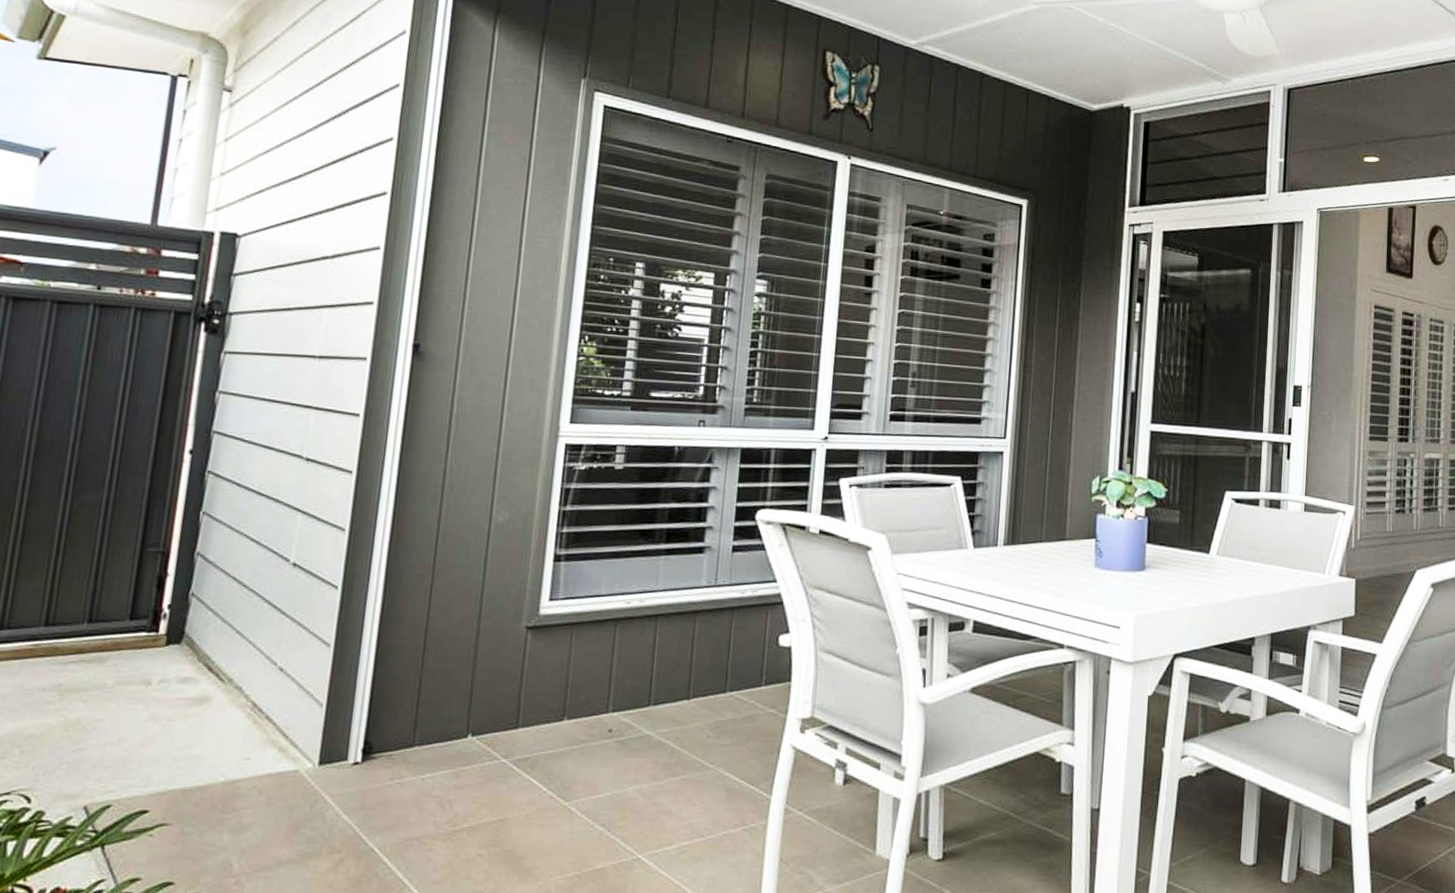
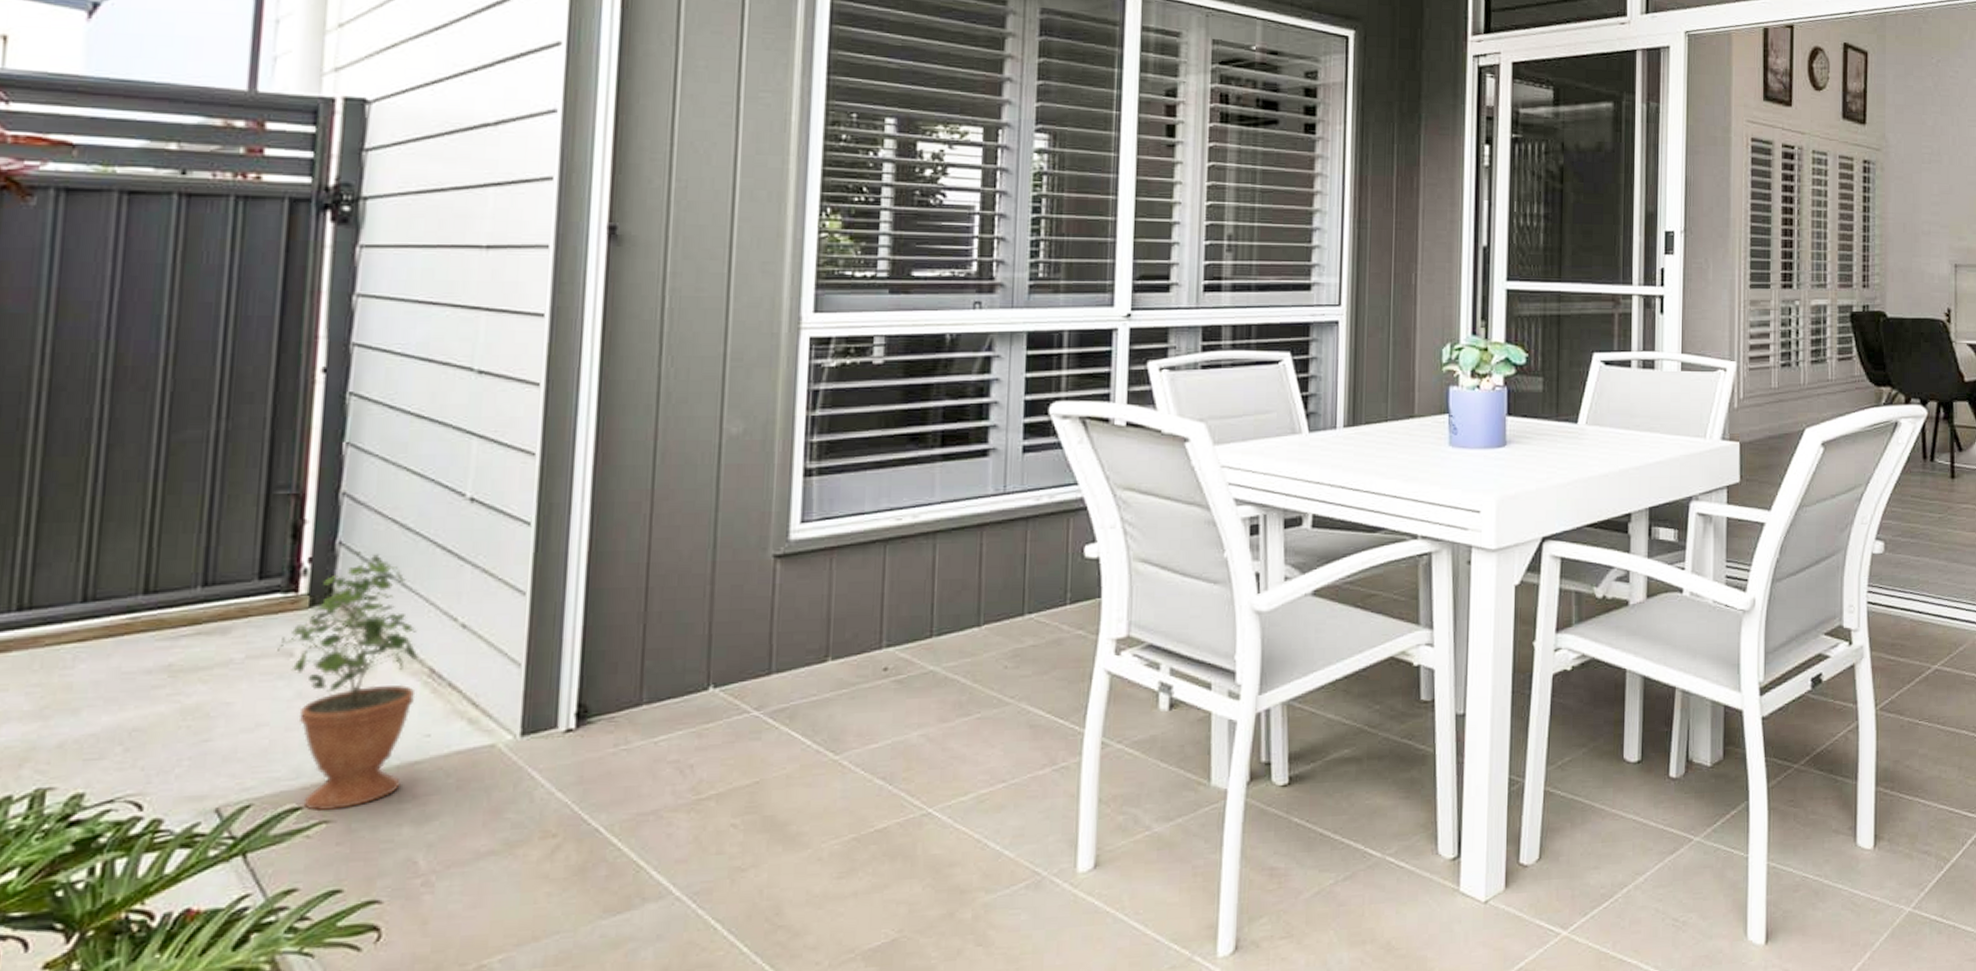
potted plant: none [139,602,245,816] -> present [277,551,418,812]

